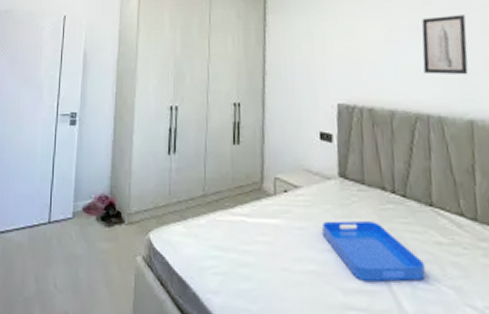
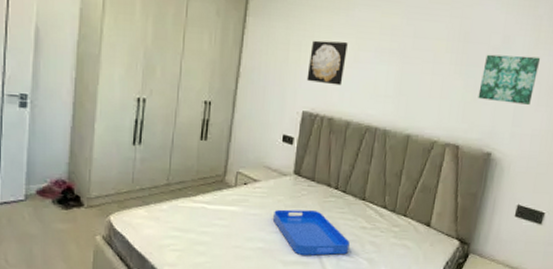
wall art: none [336,24,377,72] -> present [306,40,348,86]
wall art: present [421,15,468,75] -> none [380,42,424,97]

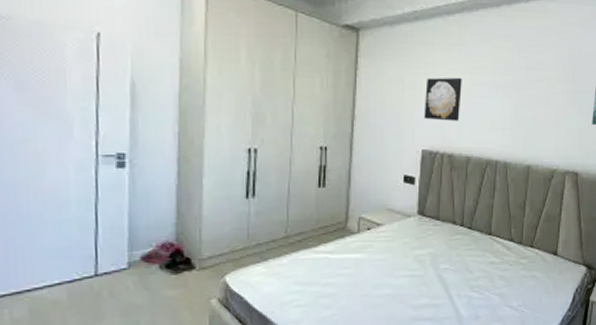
serving tray: present [273,209,350,256] -> none [400,250,479,297]

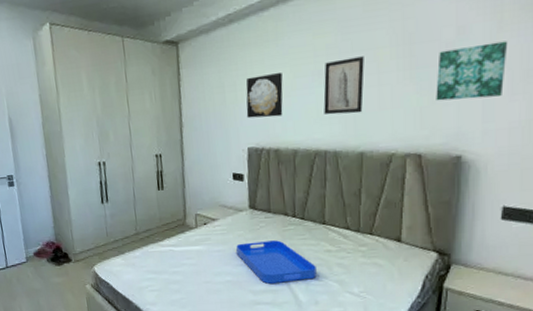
serving tray: none [400,250,479,297] -> present [236,240,317,284]
wall art: none [498,74,536,128] -> present [323,56,364,115]

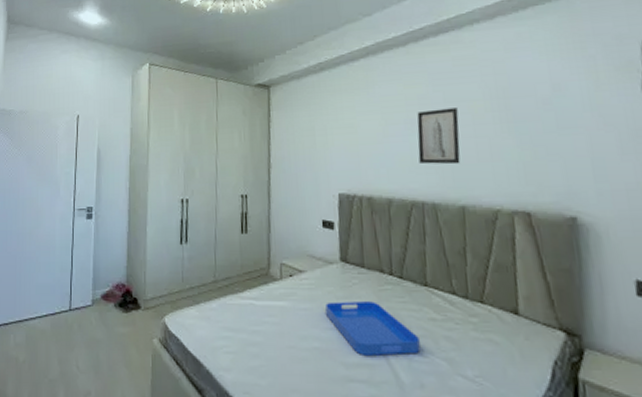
wall art: present [246,72,283,119] -> none [336,118,376,163]
wall art: present [436,41,508,101] -> none [536,100,612,157]

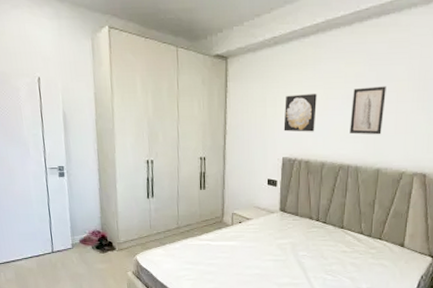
serving tray: present [325,301,421,356] -> none [266,240,333,277]
wall art: none [336,118,376,163] -> present [283,93,317,132]

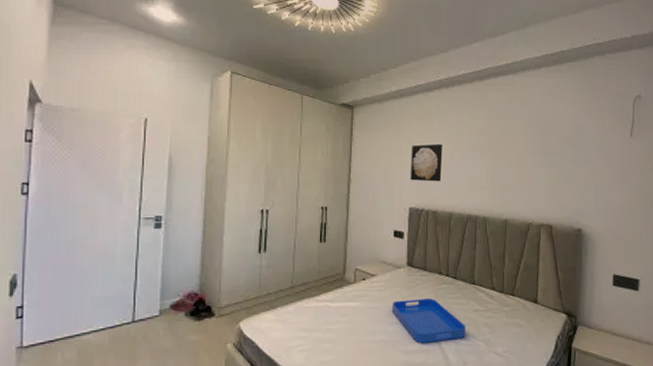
serving tray: none [266,240,333,277] -> present [392,298,466,343]
wall art: present [350,86,386,135] -> none [475,139,508,186]

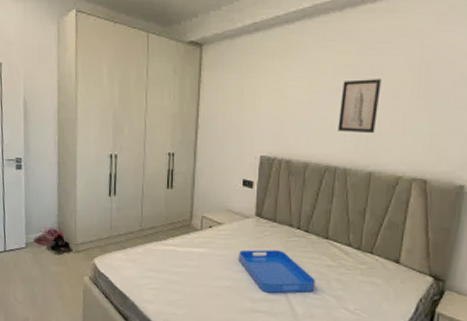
wall art: present [410,143,443,182] -> none [262,85,301,128]
wall art: none [475,139,508,186] -> present [338,79,381,134]

